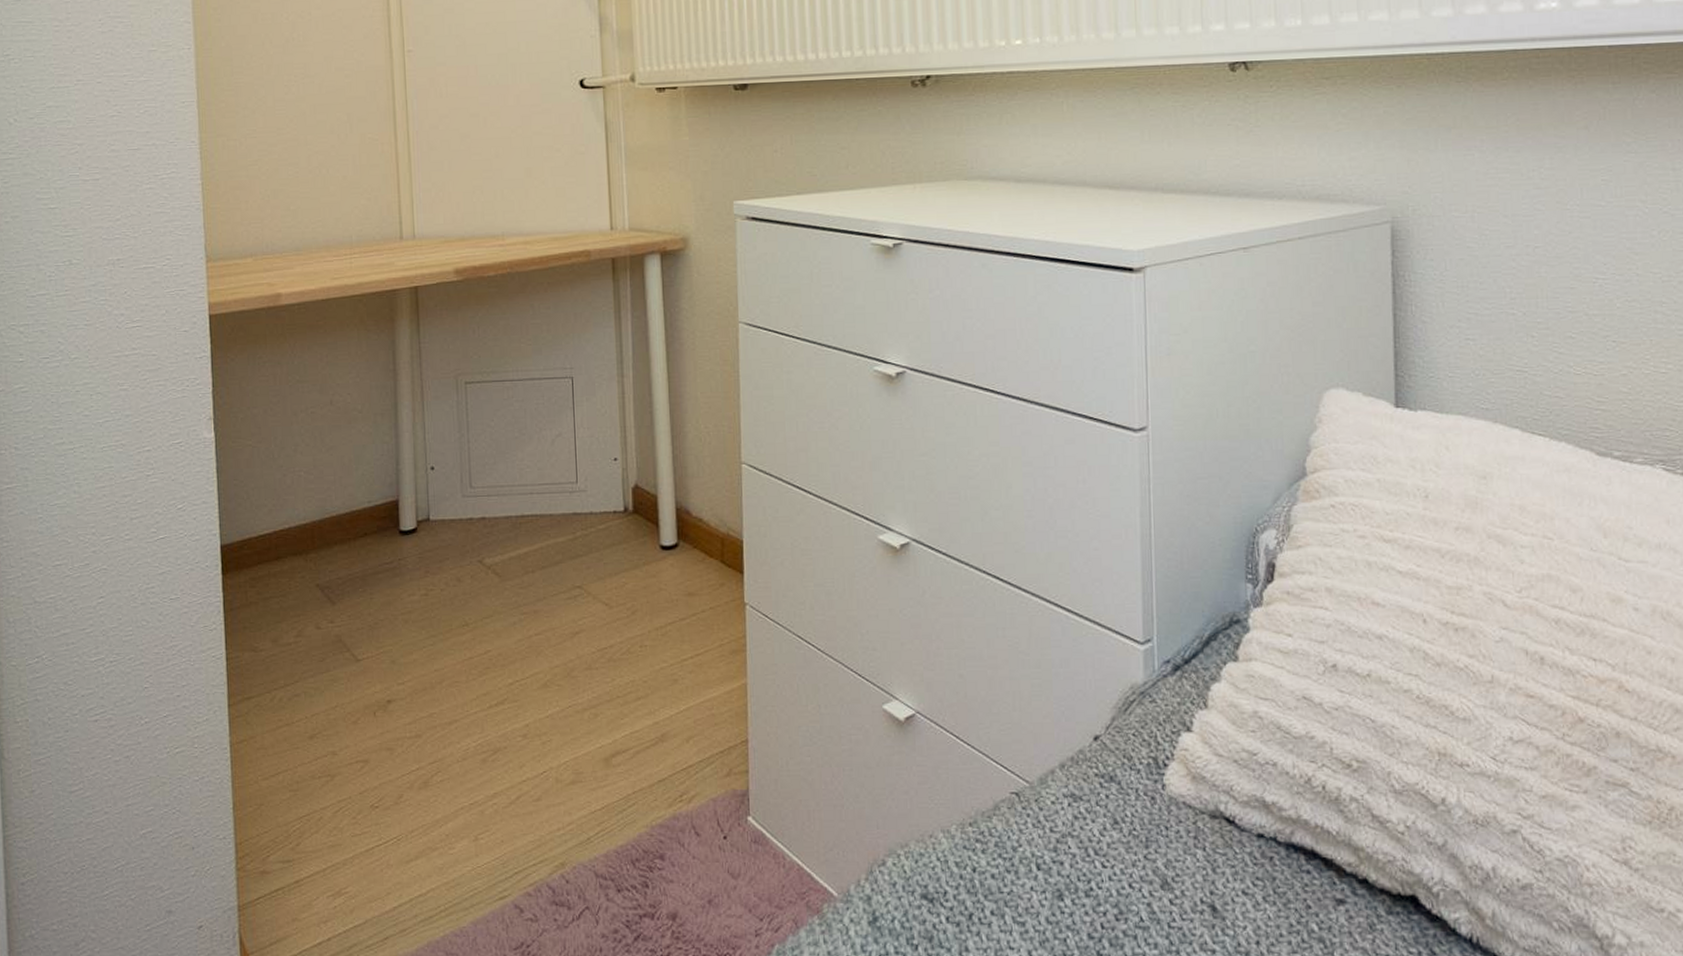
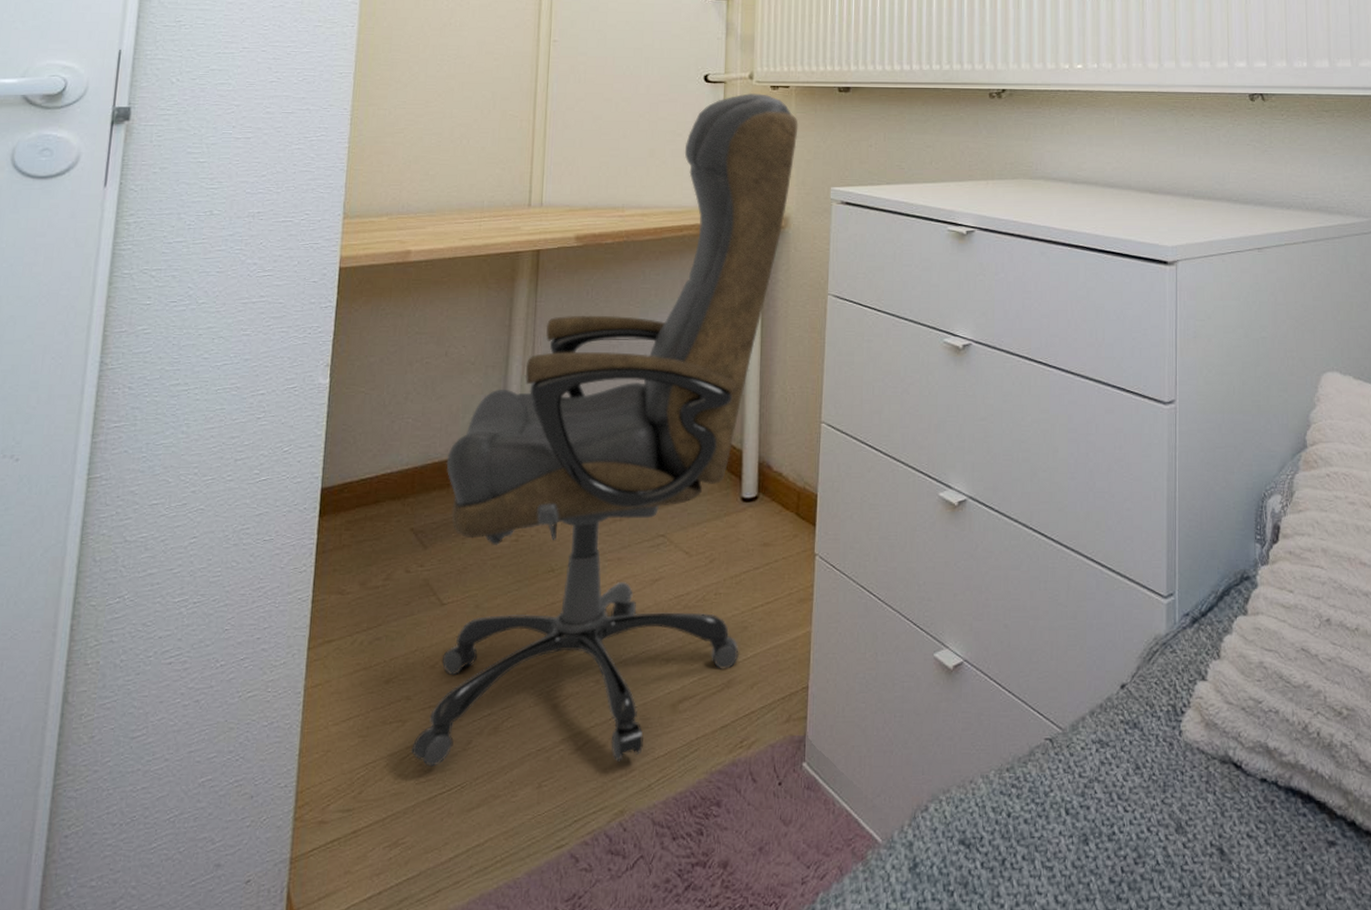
office chair: none [343,97,692,820] -> present [411,92,798,767]

